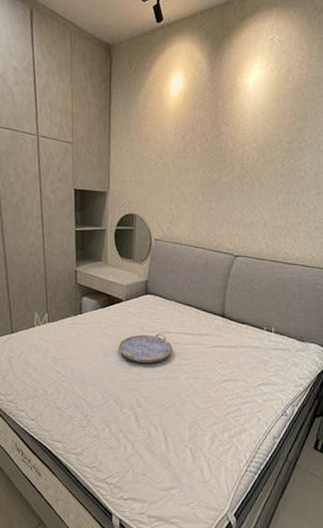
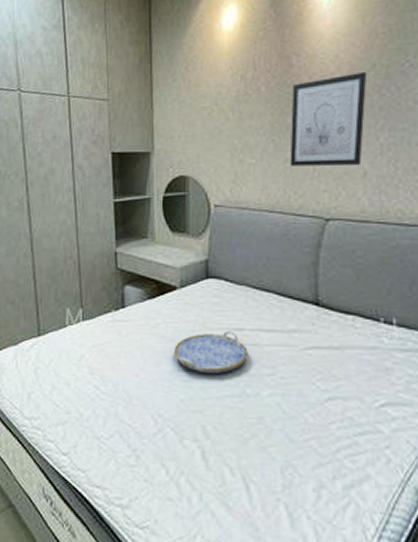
wall art: none [213,144,275,217] -> present [290,71,367,167]

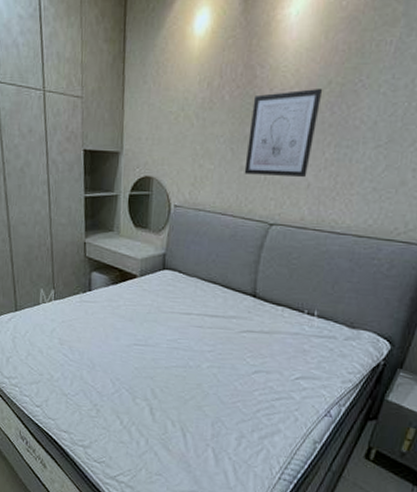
serving tray: present [174,331,248,374] -> none [132,315,194,349]

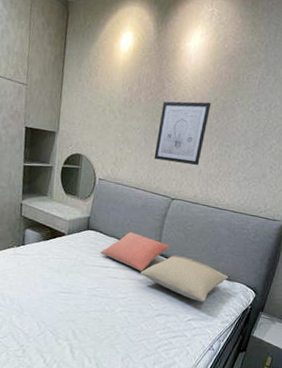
pillow: none [180,269,270,318] -> present [100,231,170,271]
pillow: none [231,296,351,357] -> present [140,255,228,303]

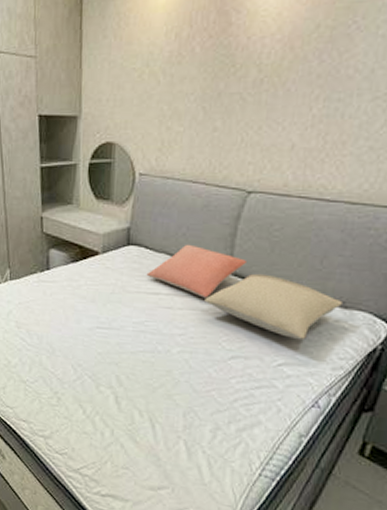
wall art: present [154,101,212,165] -> none [218,33,310,137]

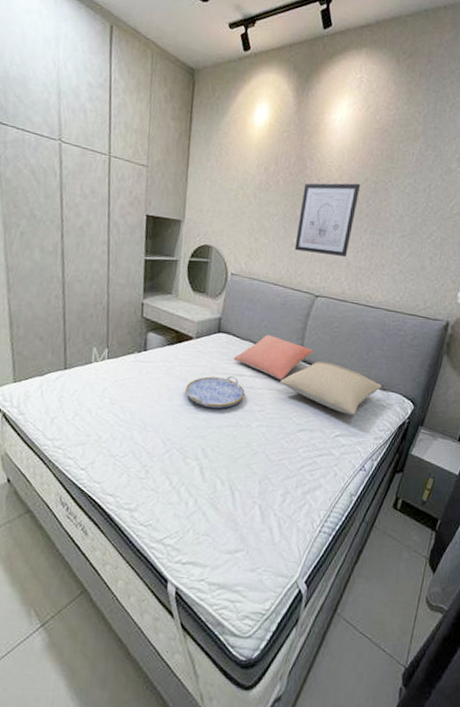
serving tray: none [94,295,162,332] -> present [185,376,245,409]
wall art: none [218,33,310,137] -> present [294,183,361,257]

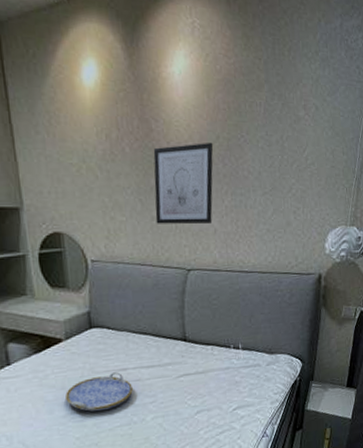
pillow: present [233,334,314,380] -> none [112,320,197,366]
pillow: present [280,361,382,416] -> none [167,336,269,386]

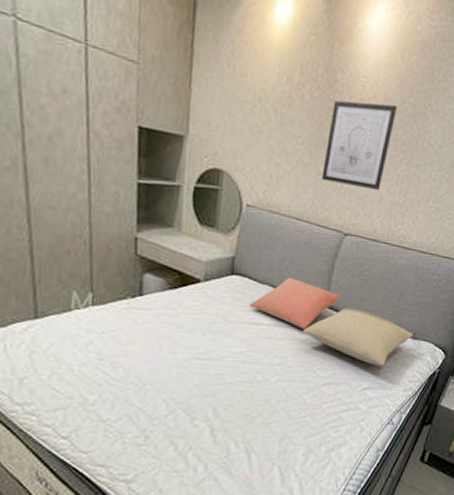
serving tray: present [65,372,133,412] -> none [192,325,263,363]
pillow: none [112,320,197,366] -> present [249,277,342,329]
pillow: none [167,336,269,386] -> present [303,307,413,367]

